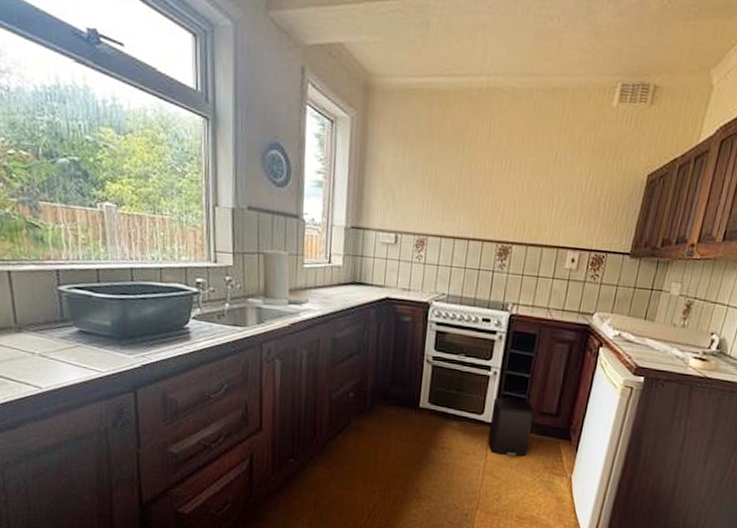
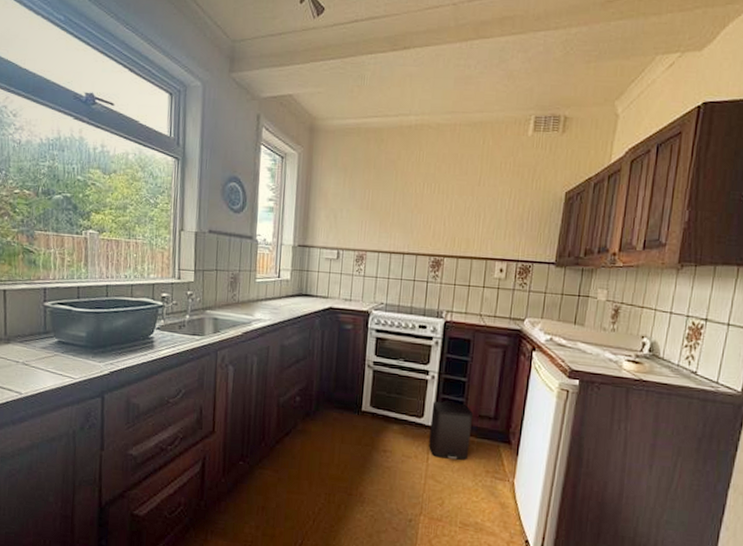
paper towel: present [262,249,310,306] -> none [218,267,261,317]

